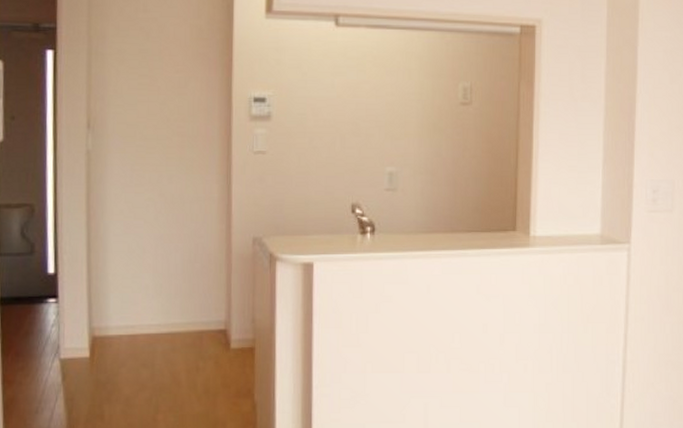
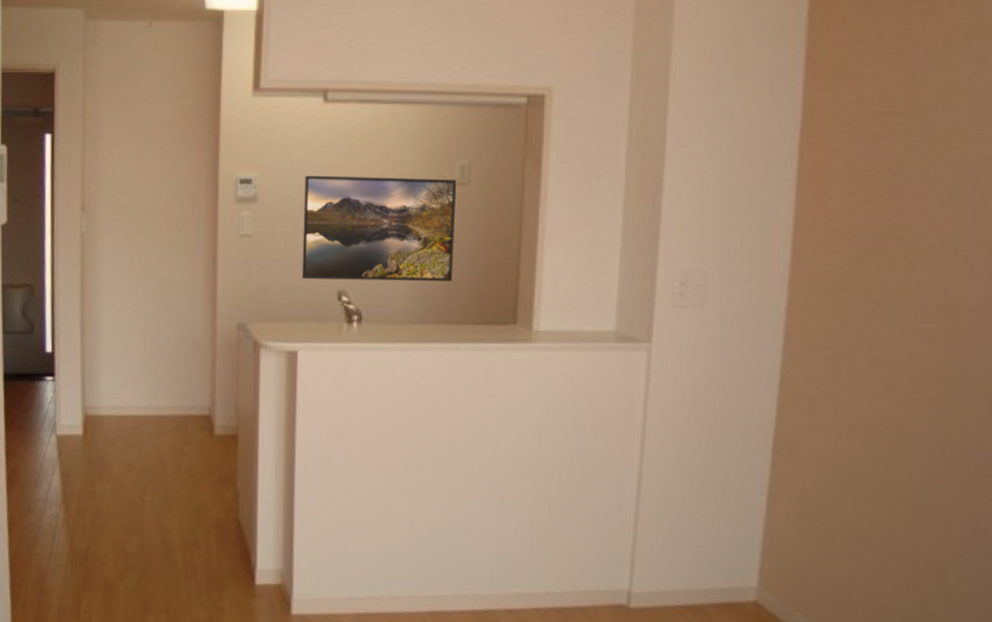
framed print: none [316,94,460,194] -> present [301,175,457,282]

